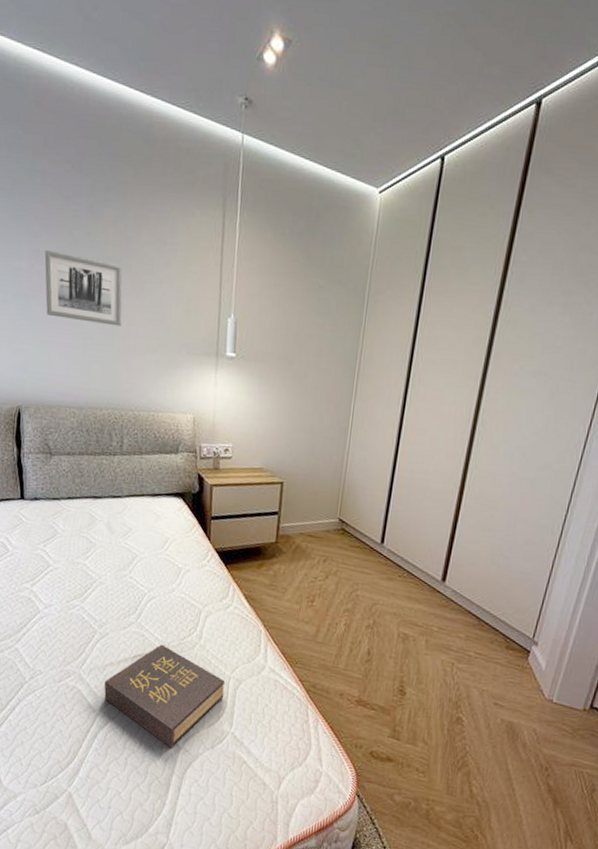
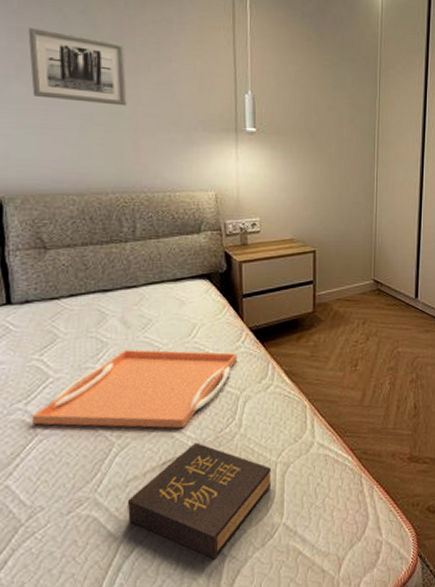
serving tray: none [36,552,202,630] -> present [31,349,237,429]

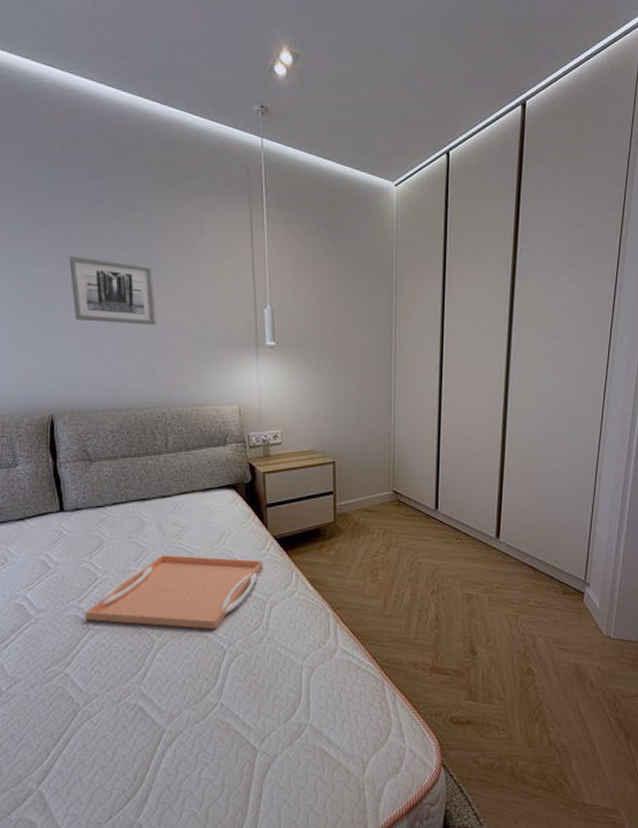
hardback book: present [127,442,272,560] -> none [168,643,298,753]

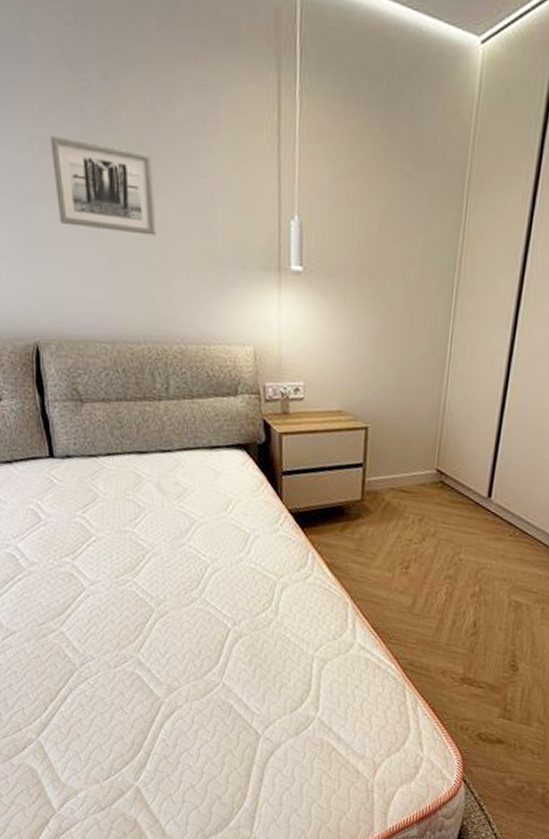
serving tray: present [84,555,263,630] -> none [79,518,275,606]

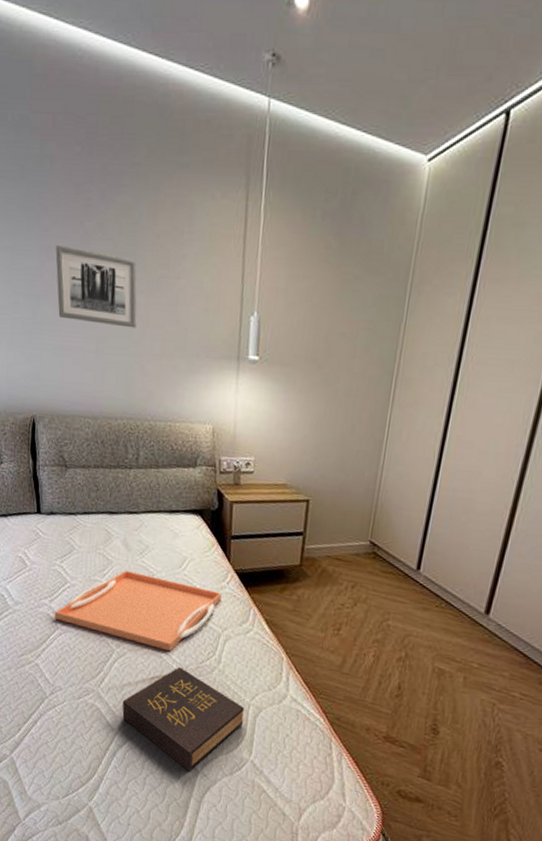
serving tray: none [79,518,275,606] -> present [54,570,222,652]
hardback book: none [167,622,308,737] -> present [122,667,244,772]

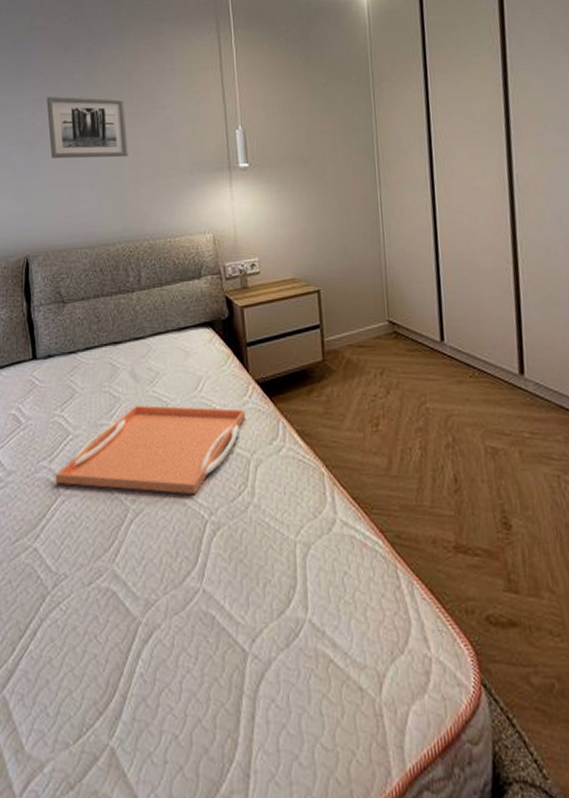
hardback book: present [122,667,244,772] -> none [143,512,292,656]

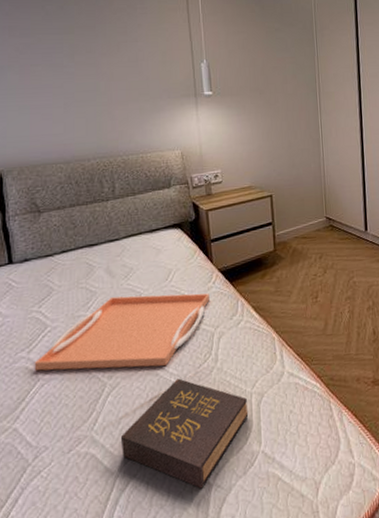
wall art: present [46,96,128,159] -> none [18,25,102,84]
hardback book: none [143,512,292,656] -> present [120,378,249,489]

